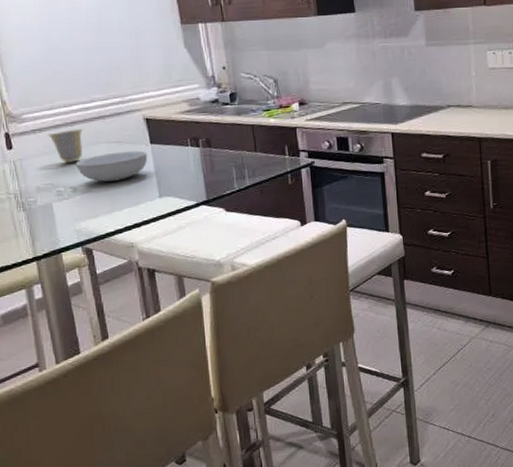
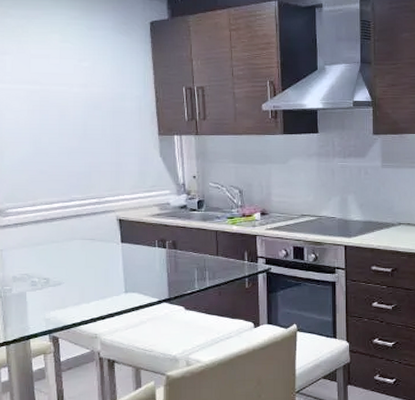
cup: present [47,128,83,162] -> none [27,225,60,255]
serving bowl: present [76,150,148,182] -> none [51,248,118,275]

